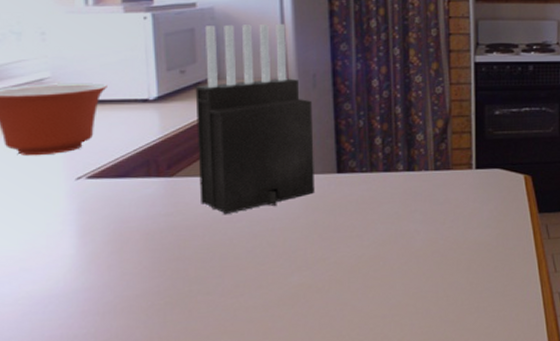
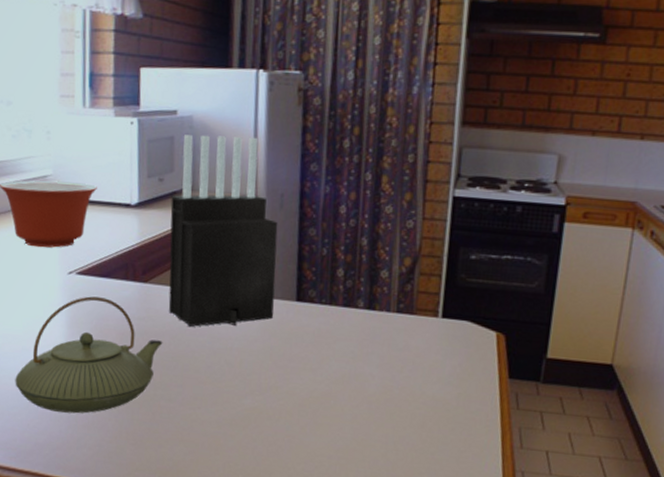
teapot: none [12,199,196,333] -> present [15,296,163,414]

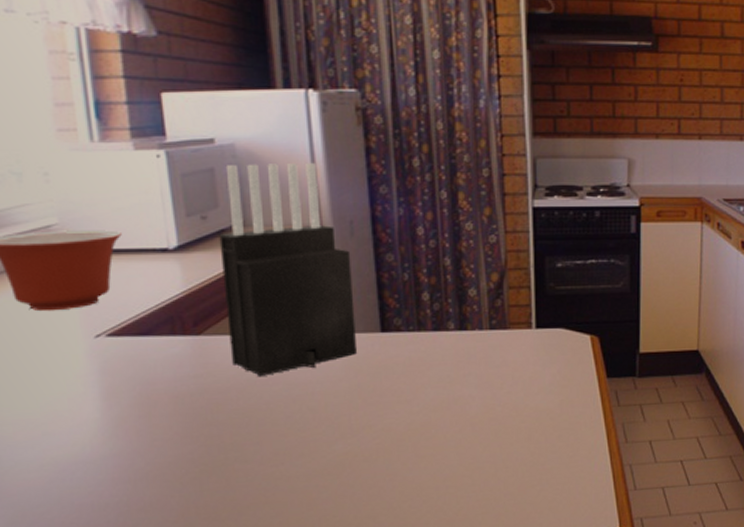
teapot: present [15,296,163,414] -> none [37,359,230,501]

